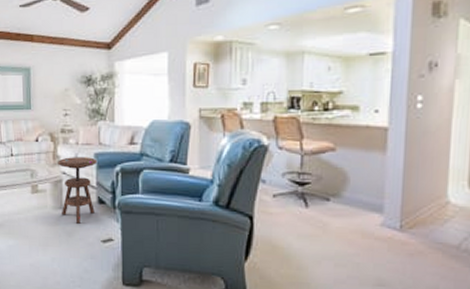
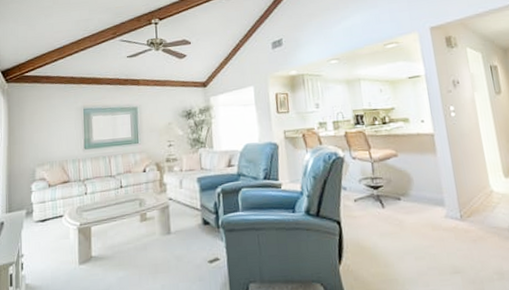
side table: present [58,157,98,224] -> none [164,182,201,247]

